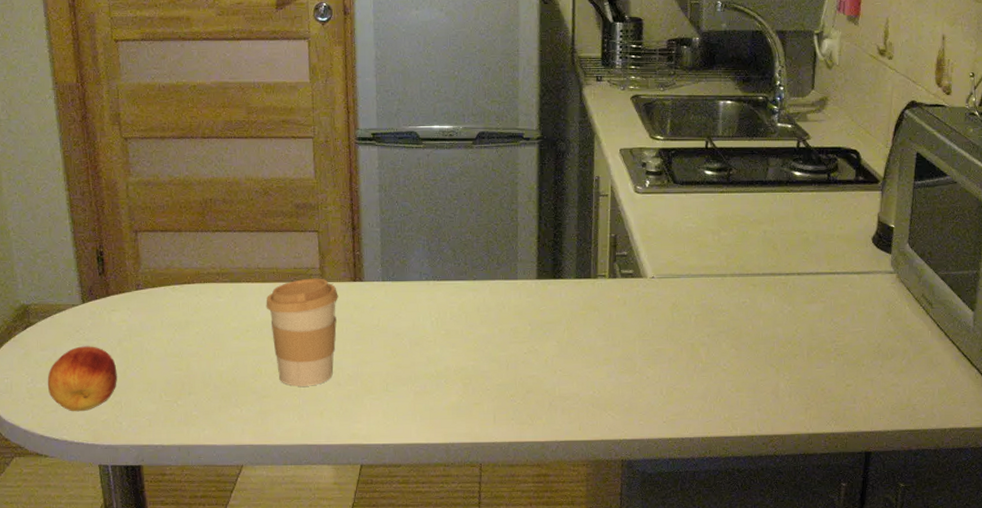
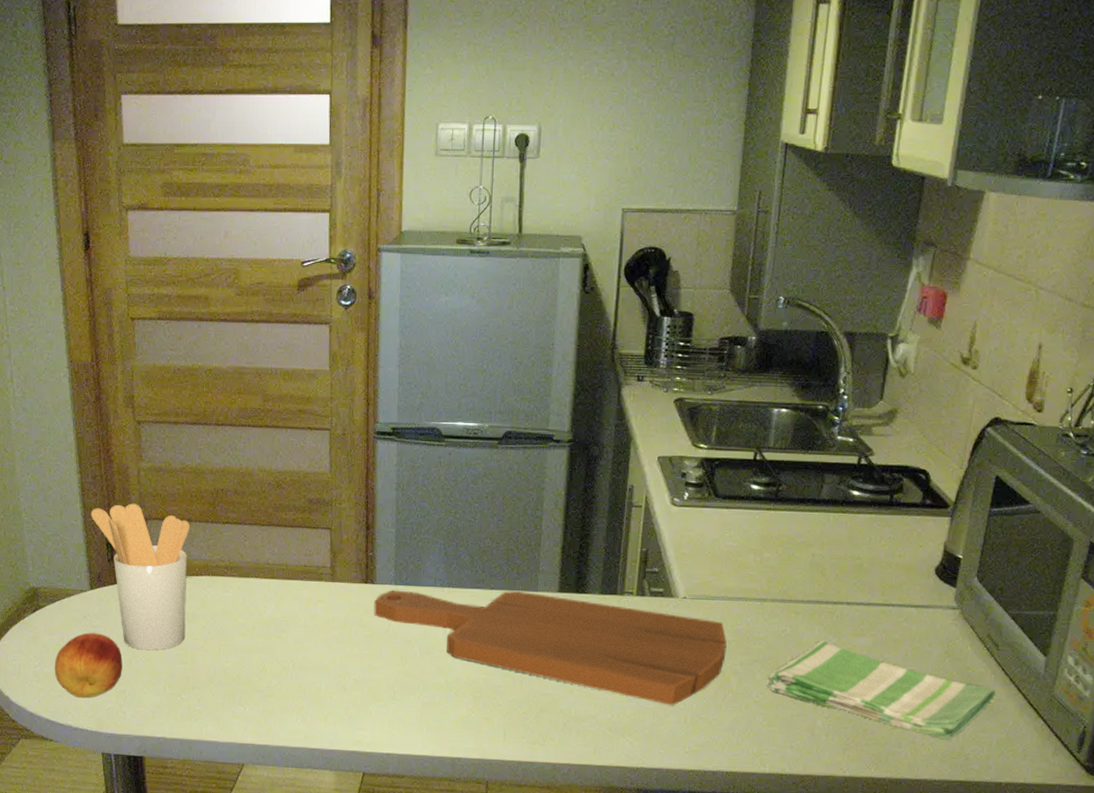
utensil holder: none [80,217,180,360] -> present [90,503,190,651]
coffee cup: present [266,278,338,387] -> none [274,577,349,689]
cutting board: none [363,281,694,379] -> present [374,590,727,706]
dish towel: none [733,309,934,392] -> present [767,640,997,739]

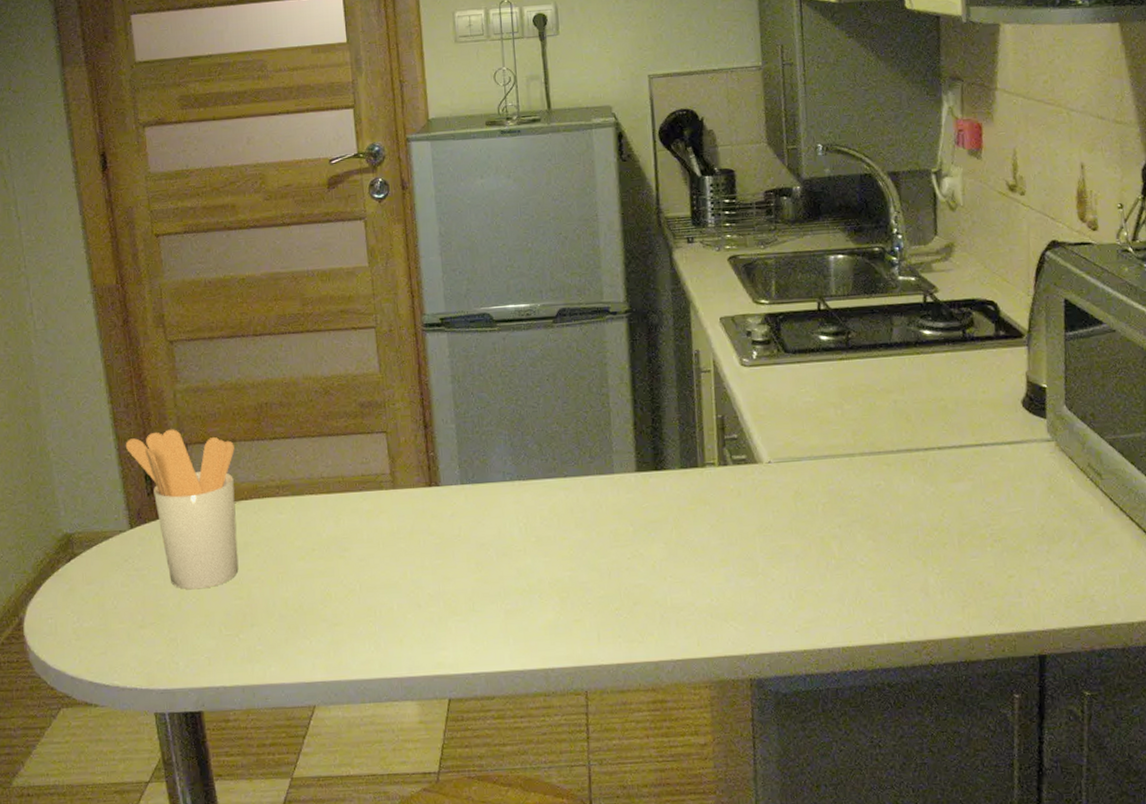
fruit: present [54,633,123,699] -> none [94,576,172,653]
cutting board: present [374,590,727,706] -> none [441,476,822,581]
dish towel: present [767,640,997,739] -> none [870,490,1110,582]

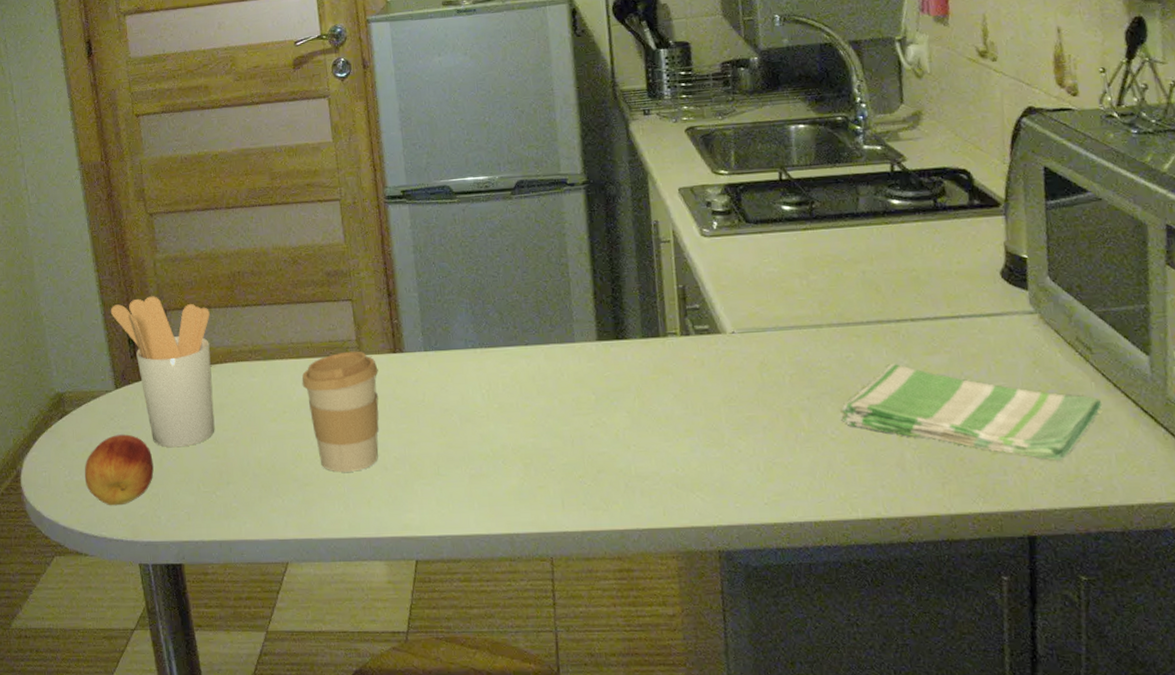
fruit: none [94,576,172,653] -> present [84,434,154,506]
coffee cup: none [332,485,413,611] -> present [301,351,379,472]
dish towel: none [870,490,1110,582] -> present [841,363,1103,461]

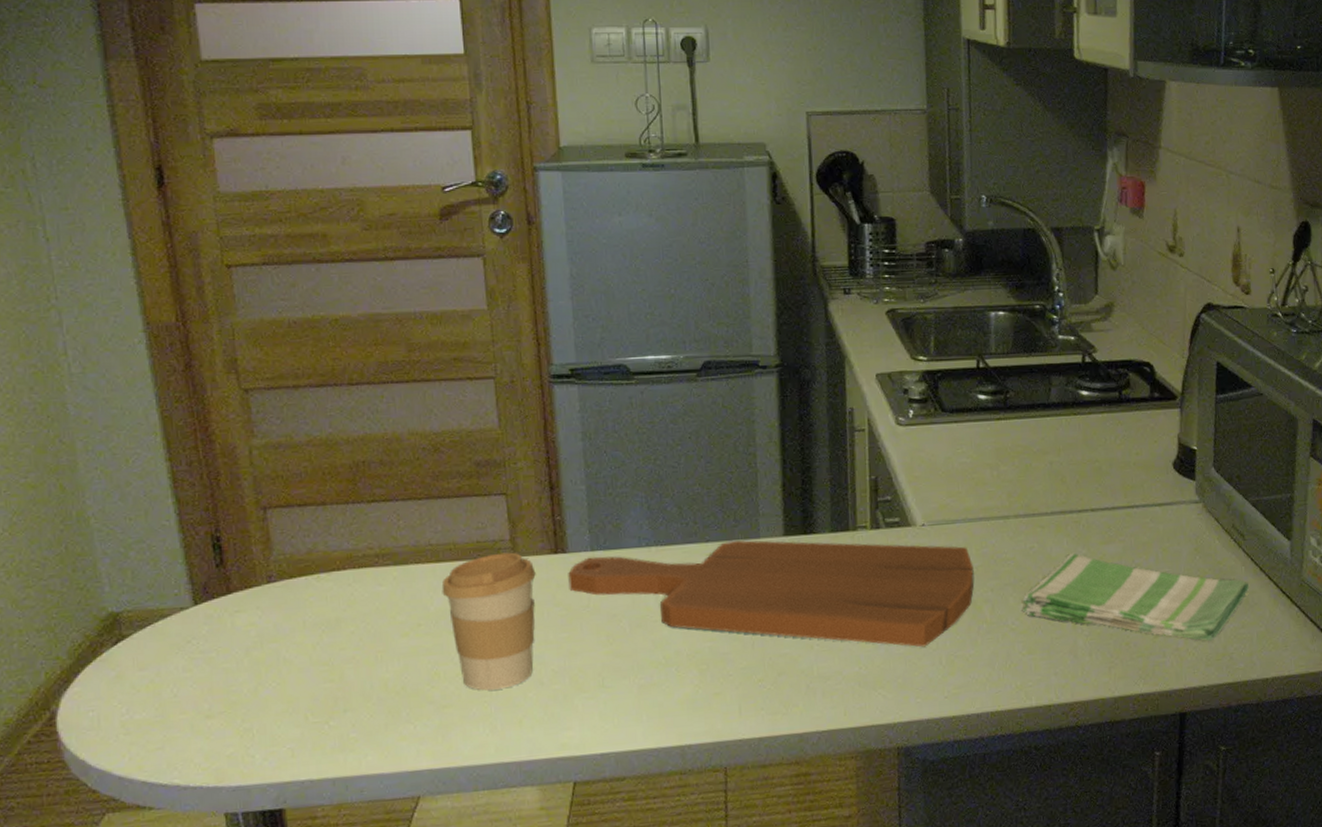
fruit: present [84,434,154,506] -> none [148,659,246,748]
utensil holder: present [110,296,215,448] -> none [187,491,329,673]
cutting board: none [405,344,789,453] -> present [568,540,975,647]

